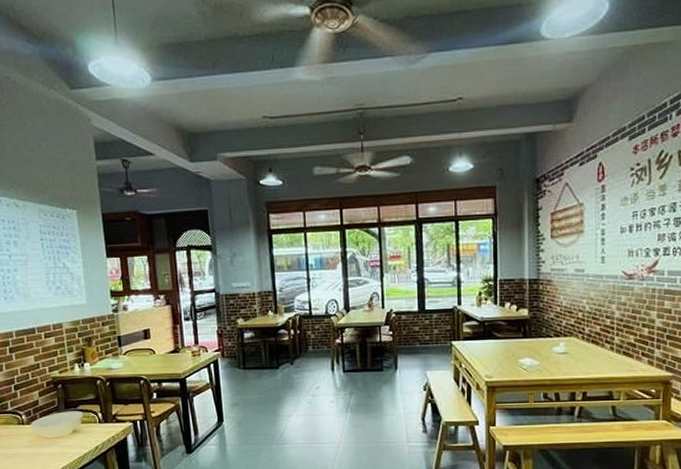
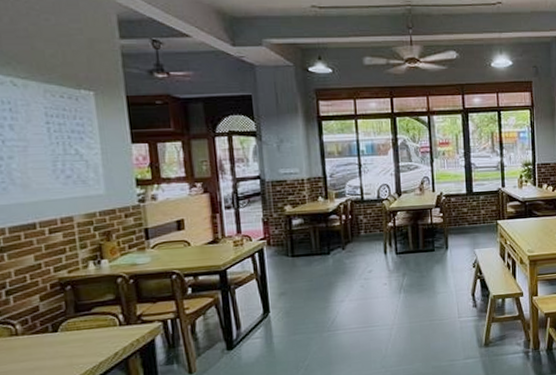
bowl: present [31,411,84,439] -> none [27,314,99,350]

